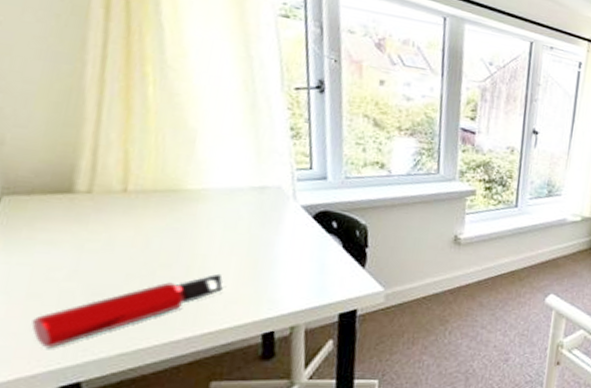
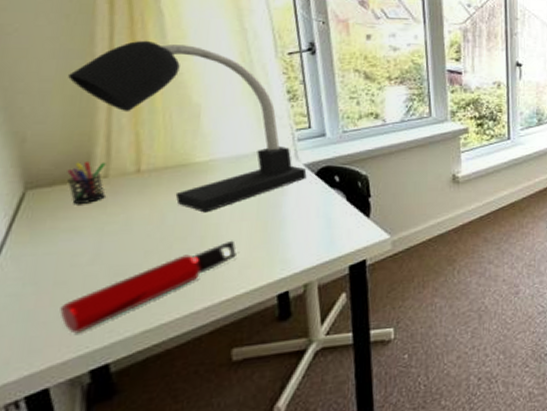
pen holder: none [47,173,91,218] -> present [67,162,106,204]
desk lamp: none [55,53,304,242] -> present [68,40,307,213]

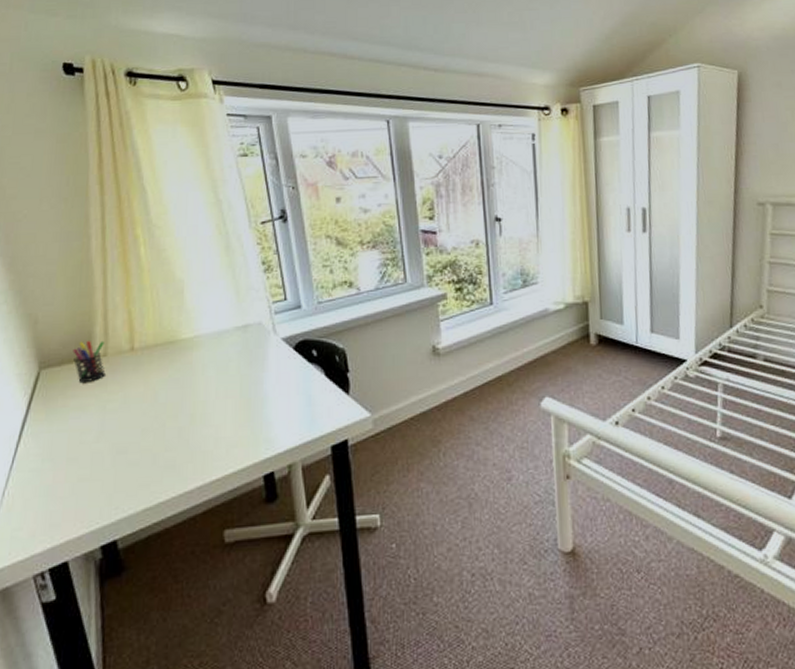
water bottle: present [60,240,236,334] -> none [73,418,223,510]
desk lamp: present [68,40,307,213] -> none [69,218,285,390]

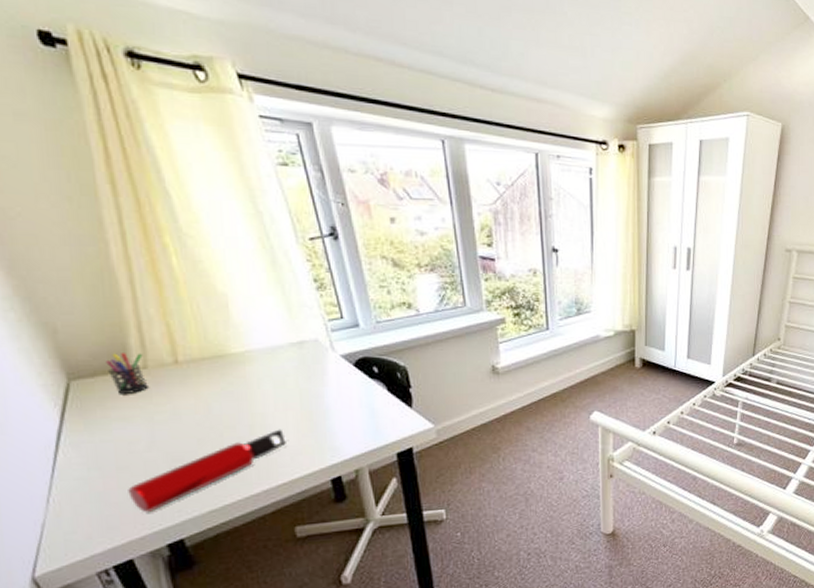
water bottle: none [73,418,223,510] -> present [128,429,286,513]

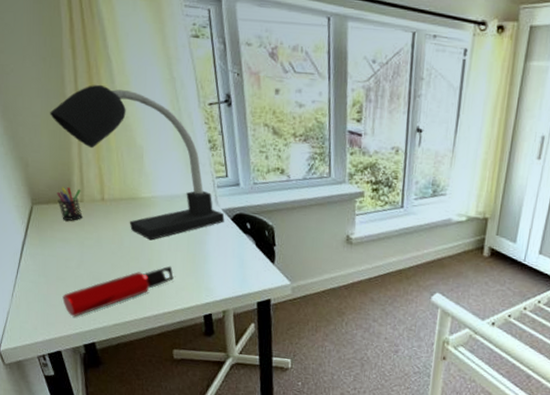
desk lamp: none [85,225,345,403] -> present [50,84,225,240]

